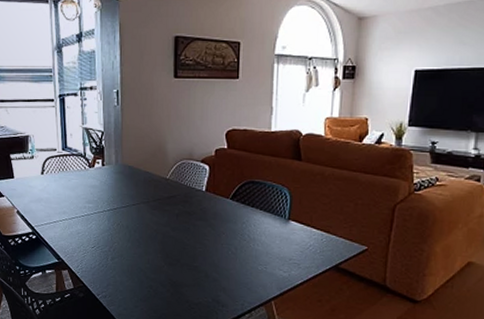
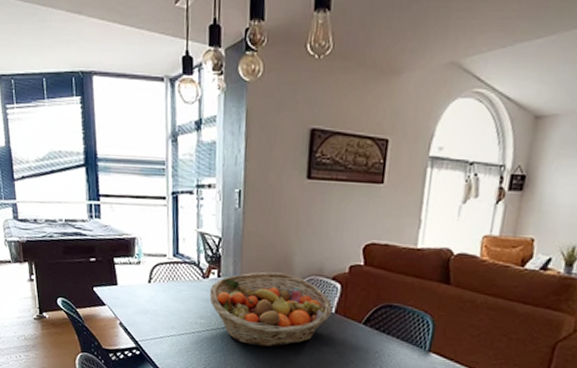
fruit basket: none [96,159,204,225] -> present [209,272,333,348]

